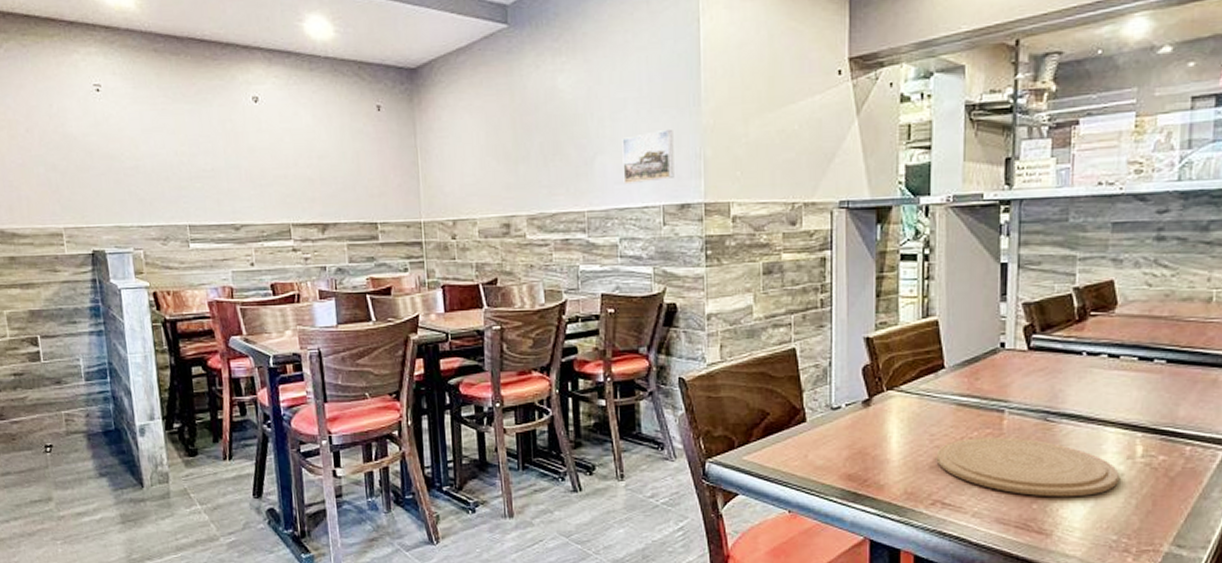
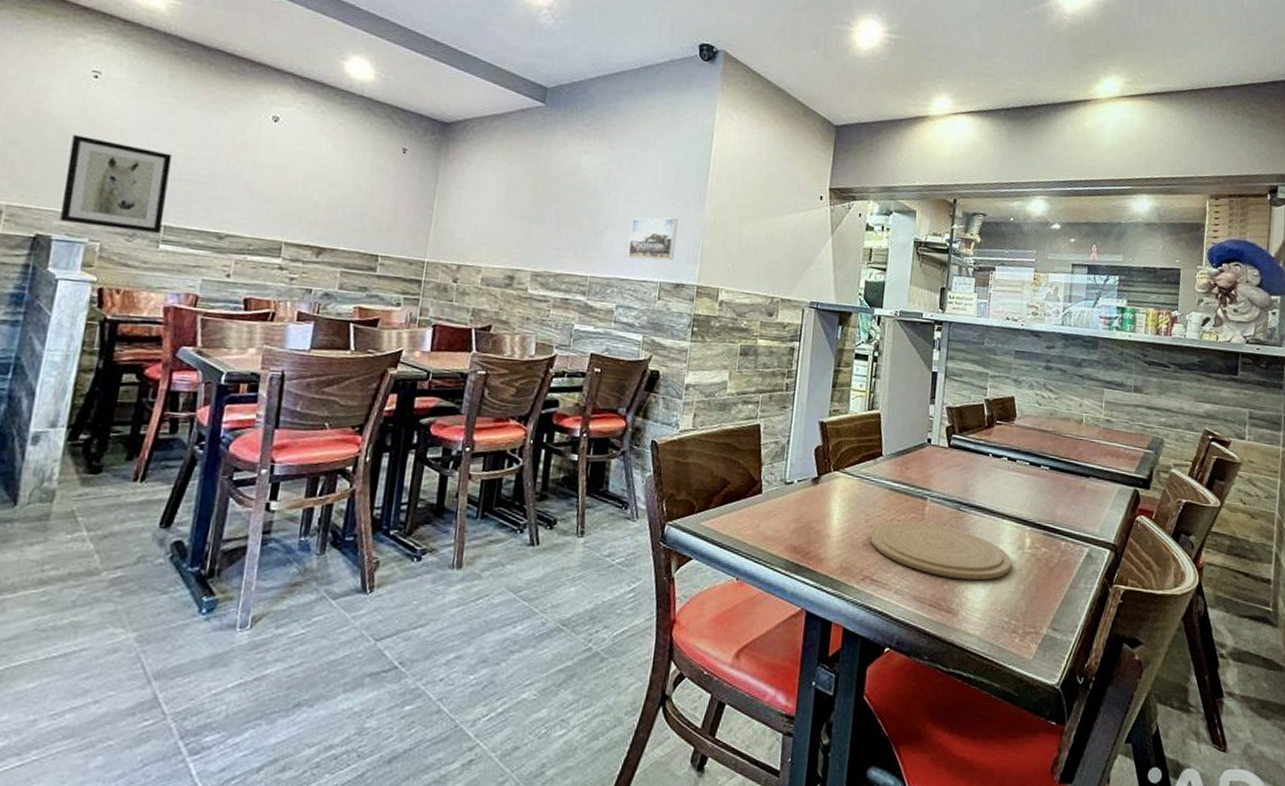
wall art: none [95,151,188,236] -> present [60,135,172,233]

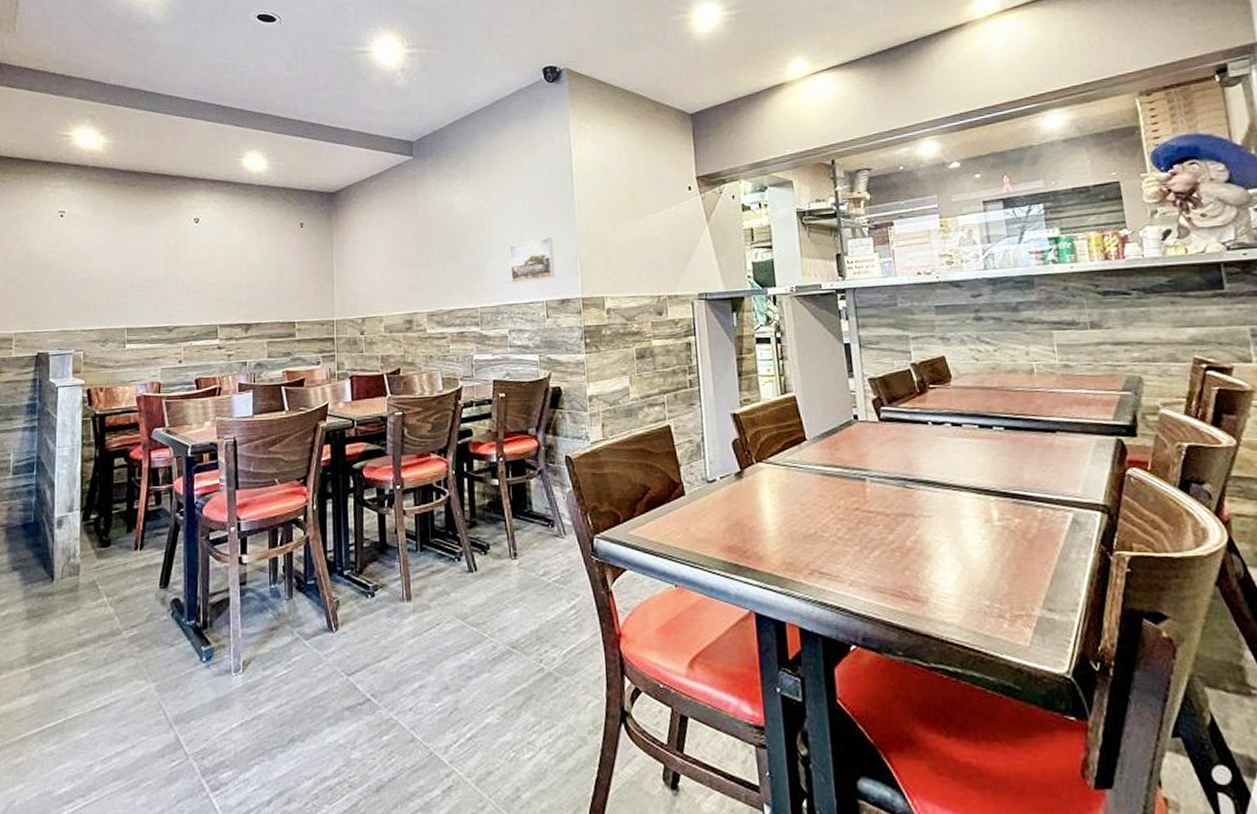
wall art: present [60,135,172,233] -> none [52,266,126,339]
plate: present [869,520,1012,581] -> none [808,505,982,564]

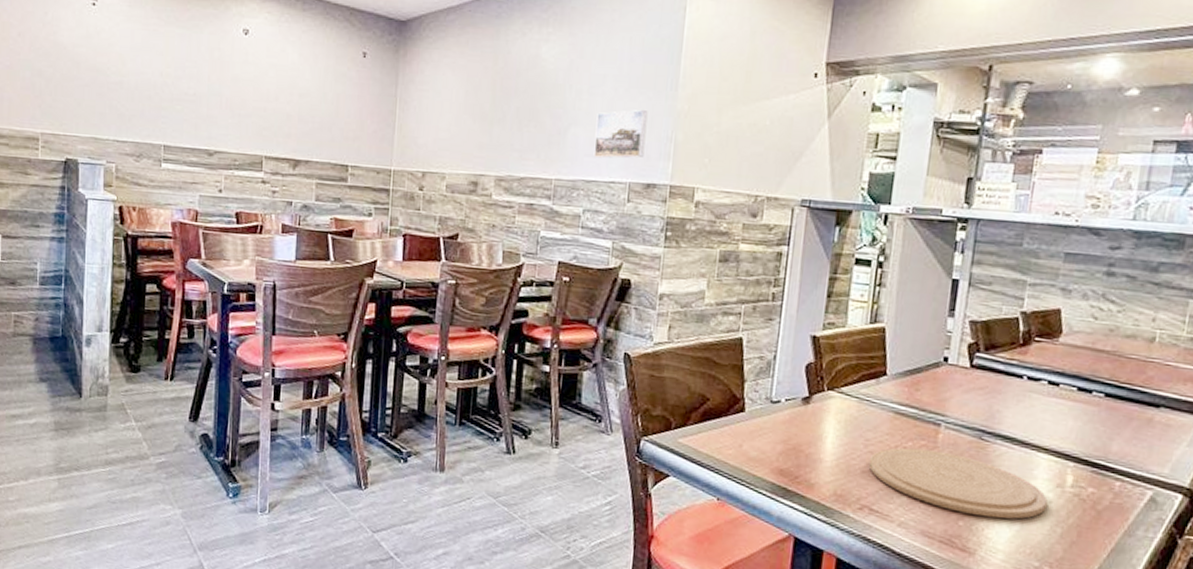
plate: none [808,505,982,564] -> present [868,448,1048,520]

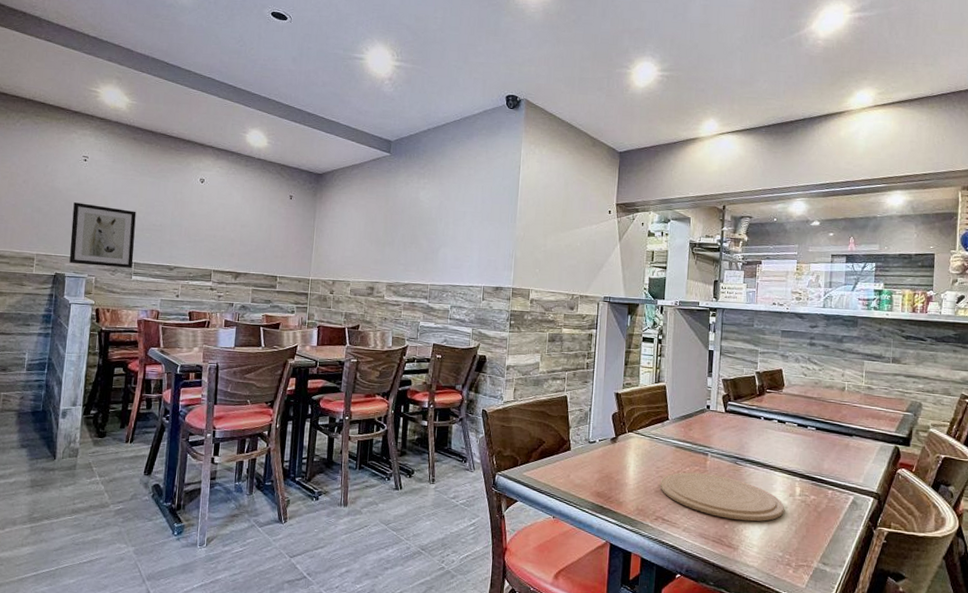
wall art: none [81,63,163,153] -> present [69,202,136,268]
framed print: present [593,109,648,159] -> none [458,235,496,270]

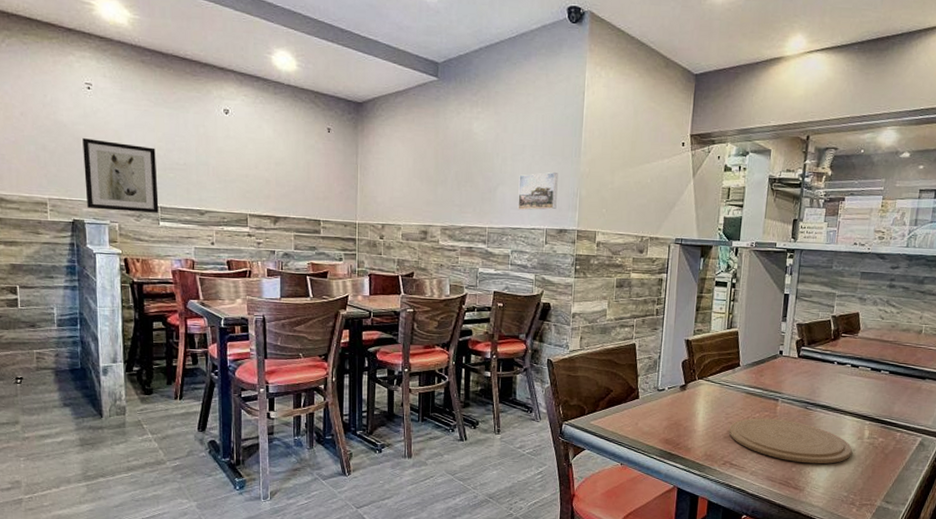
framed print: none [458,235,496,270] -> present [518,171,558,211]

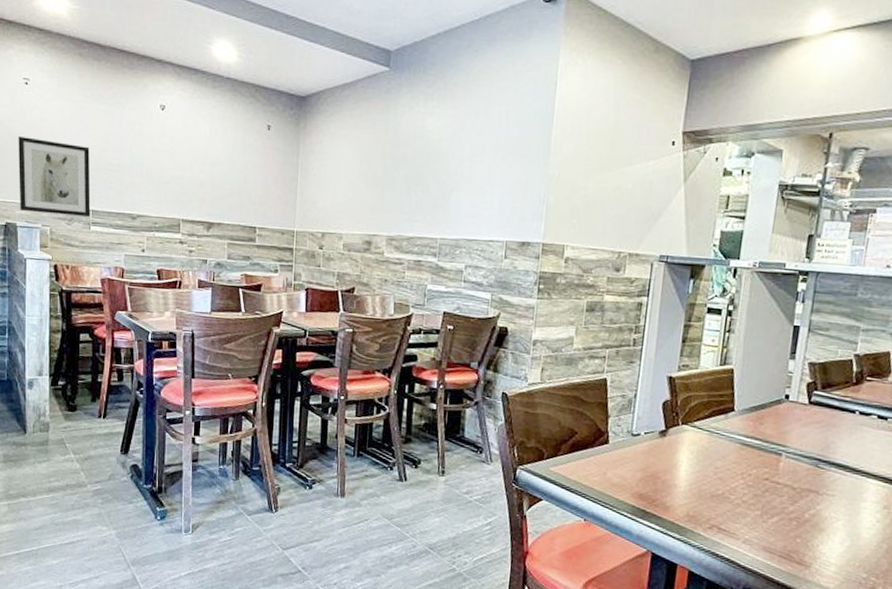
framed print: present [518,171,558,211] -> none [474,175,523,220]
plate: present [728,418,852,464] -> none [717,474,875,537]

